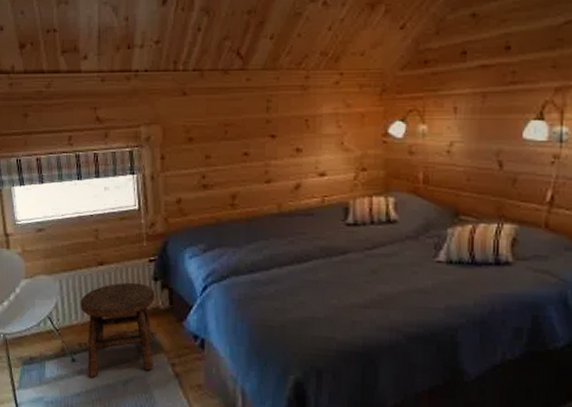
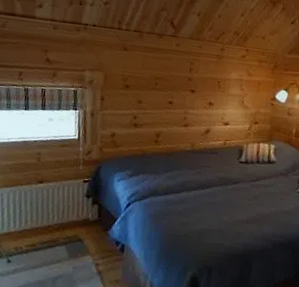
stool: present [80,282,156,377] -> none [18,198,87,275]

